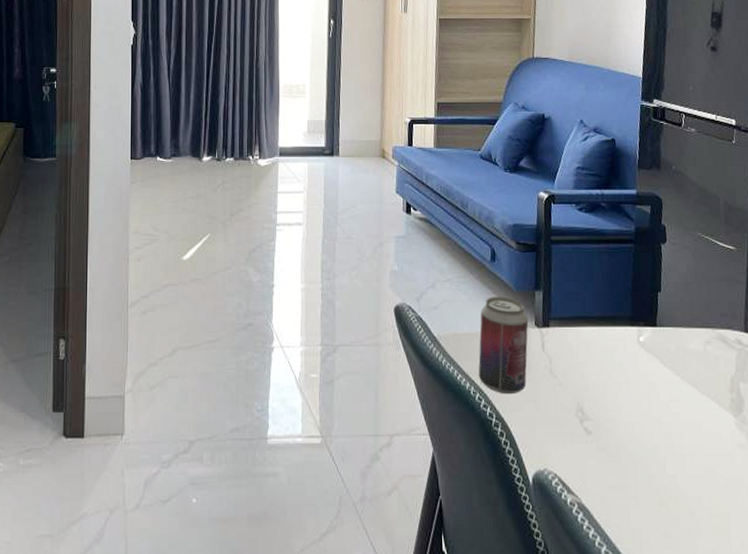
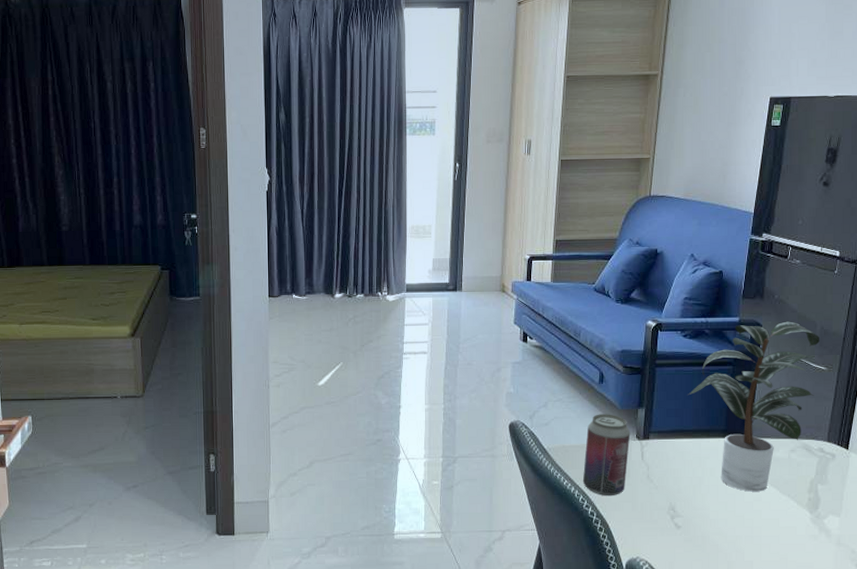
potted plant: none [588,195,725,391] -> present [688,321,820,492]

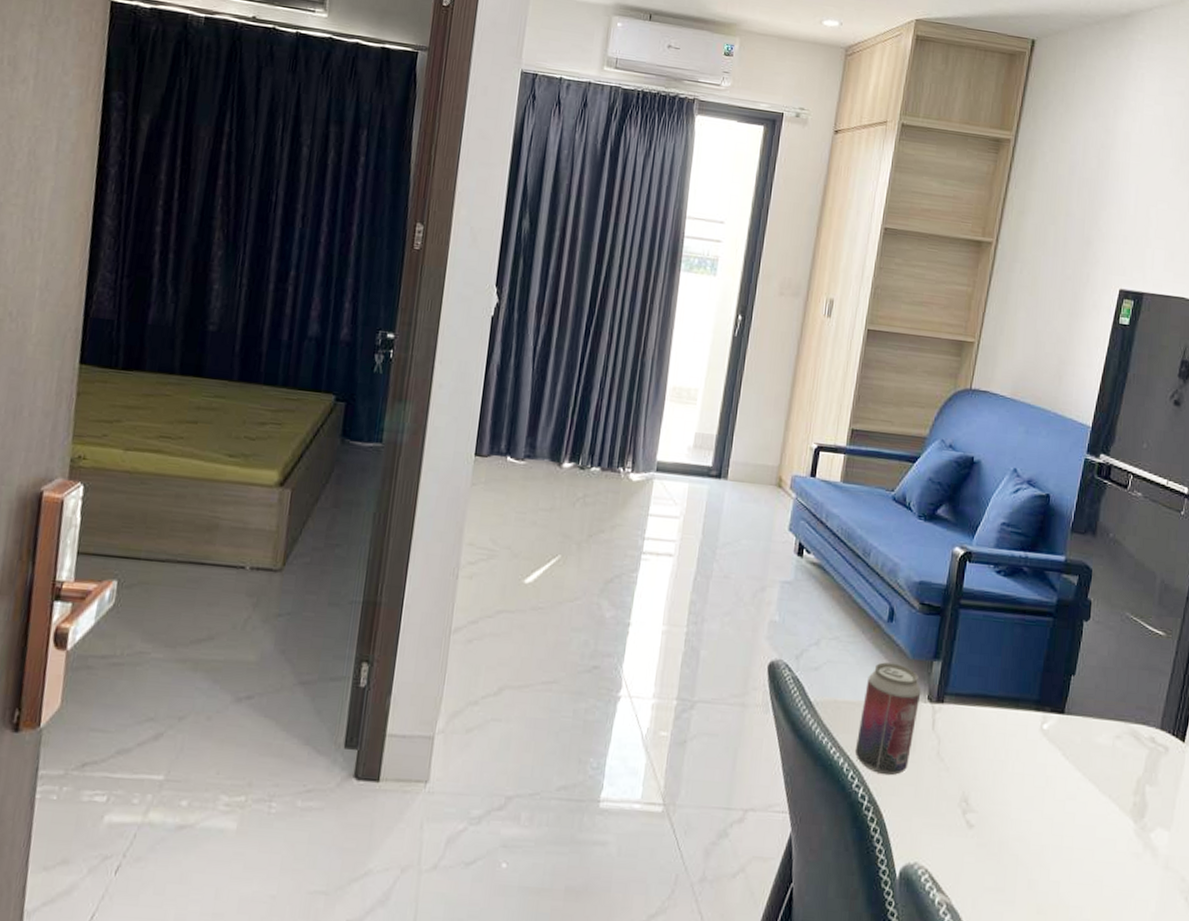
potted plant: present [688,321,820,492] -> none [996,566,1160,788]

